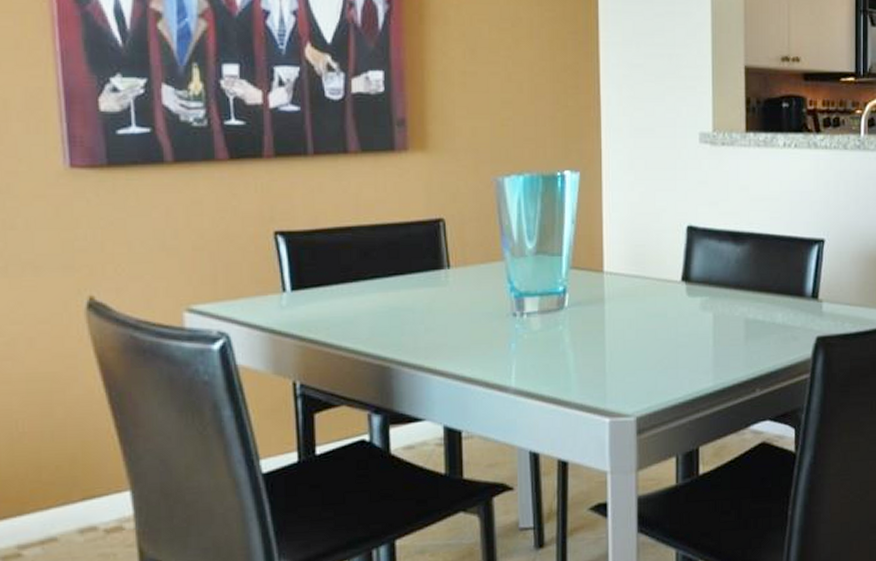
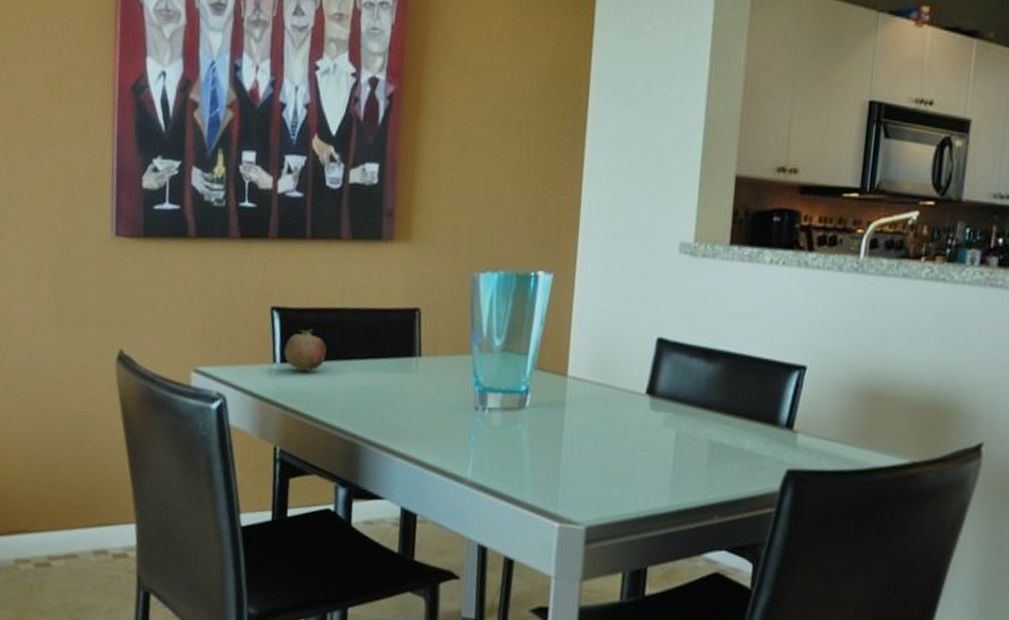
fruit: none [295,251,344,297] -> present [284,329,327,372]

